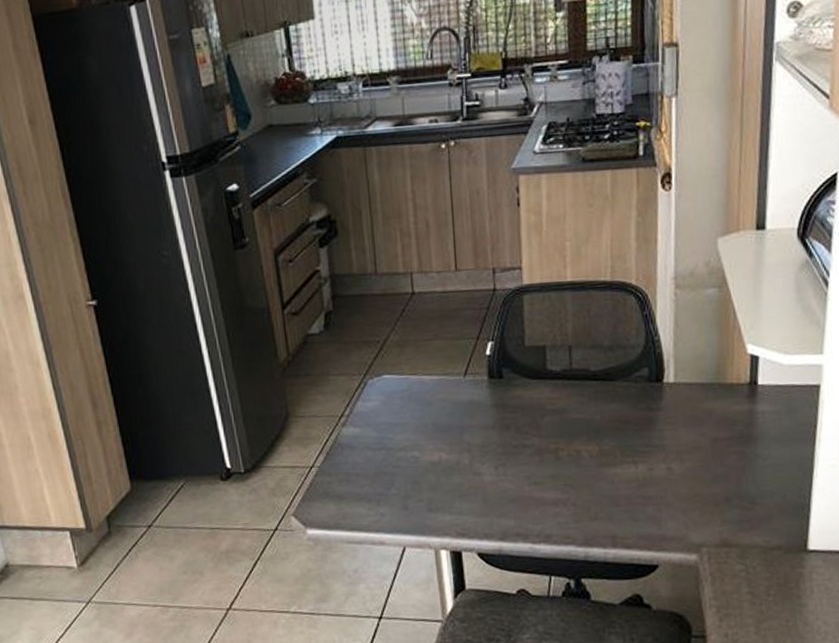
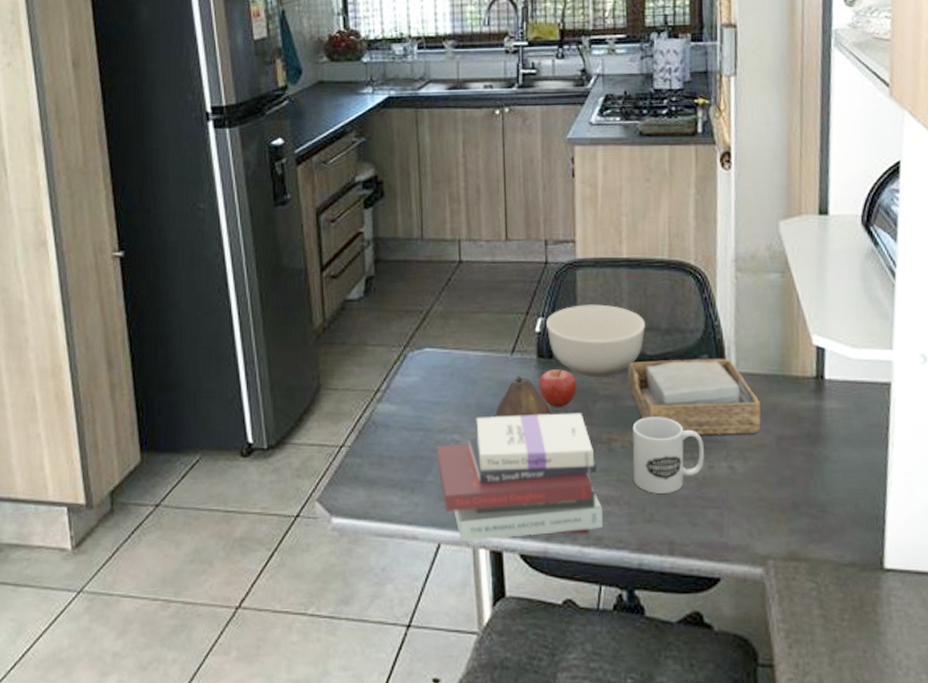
books: none [398,427,552,545] -> present [436,413,603,542]
fruit: none [451,395,502,435] -> present [495,375,551,418]
fruit: none [490,387,526,424] -> present [539,368,577,408]
bowl: none [495,326,589,396] -> present [545,304,645,380]
napkin holder: none [573,370,698,441] -> present [627,358,762,435]
mug: none [578,426,645,495] -> present [632,417,705,494]

